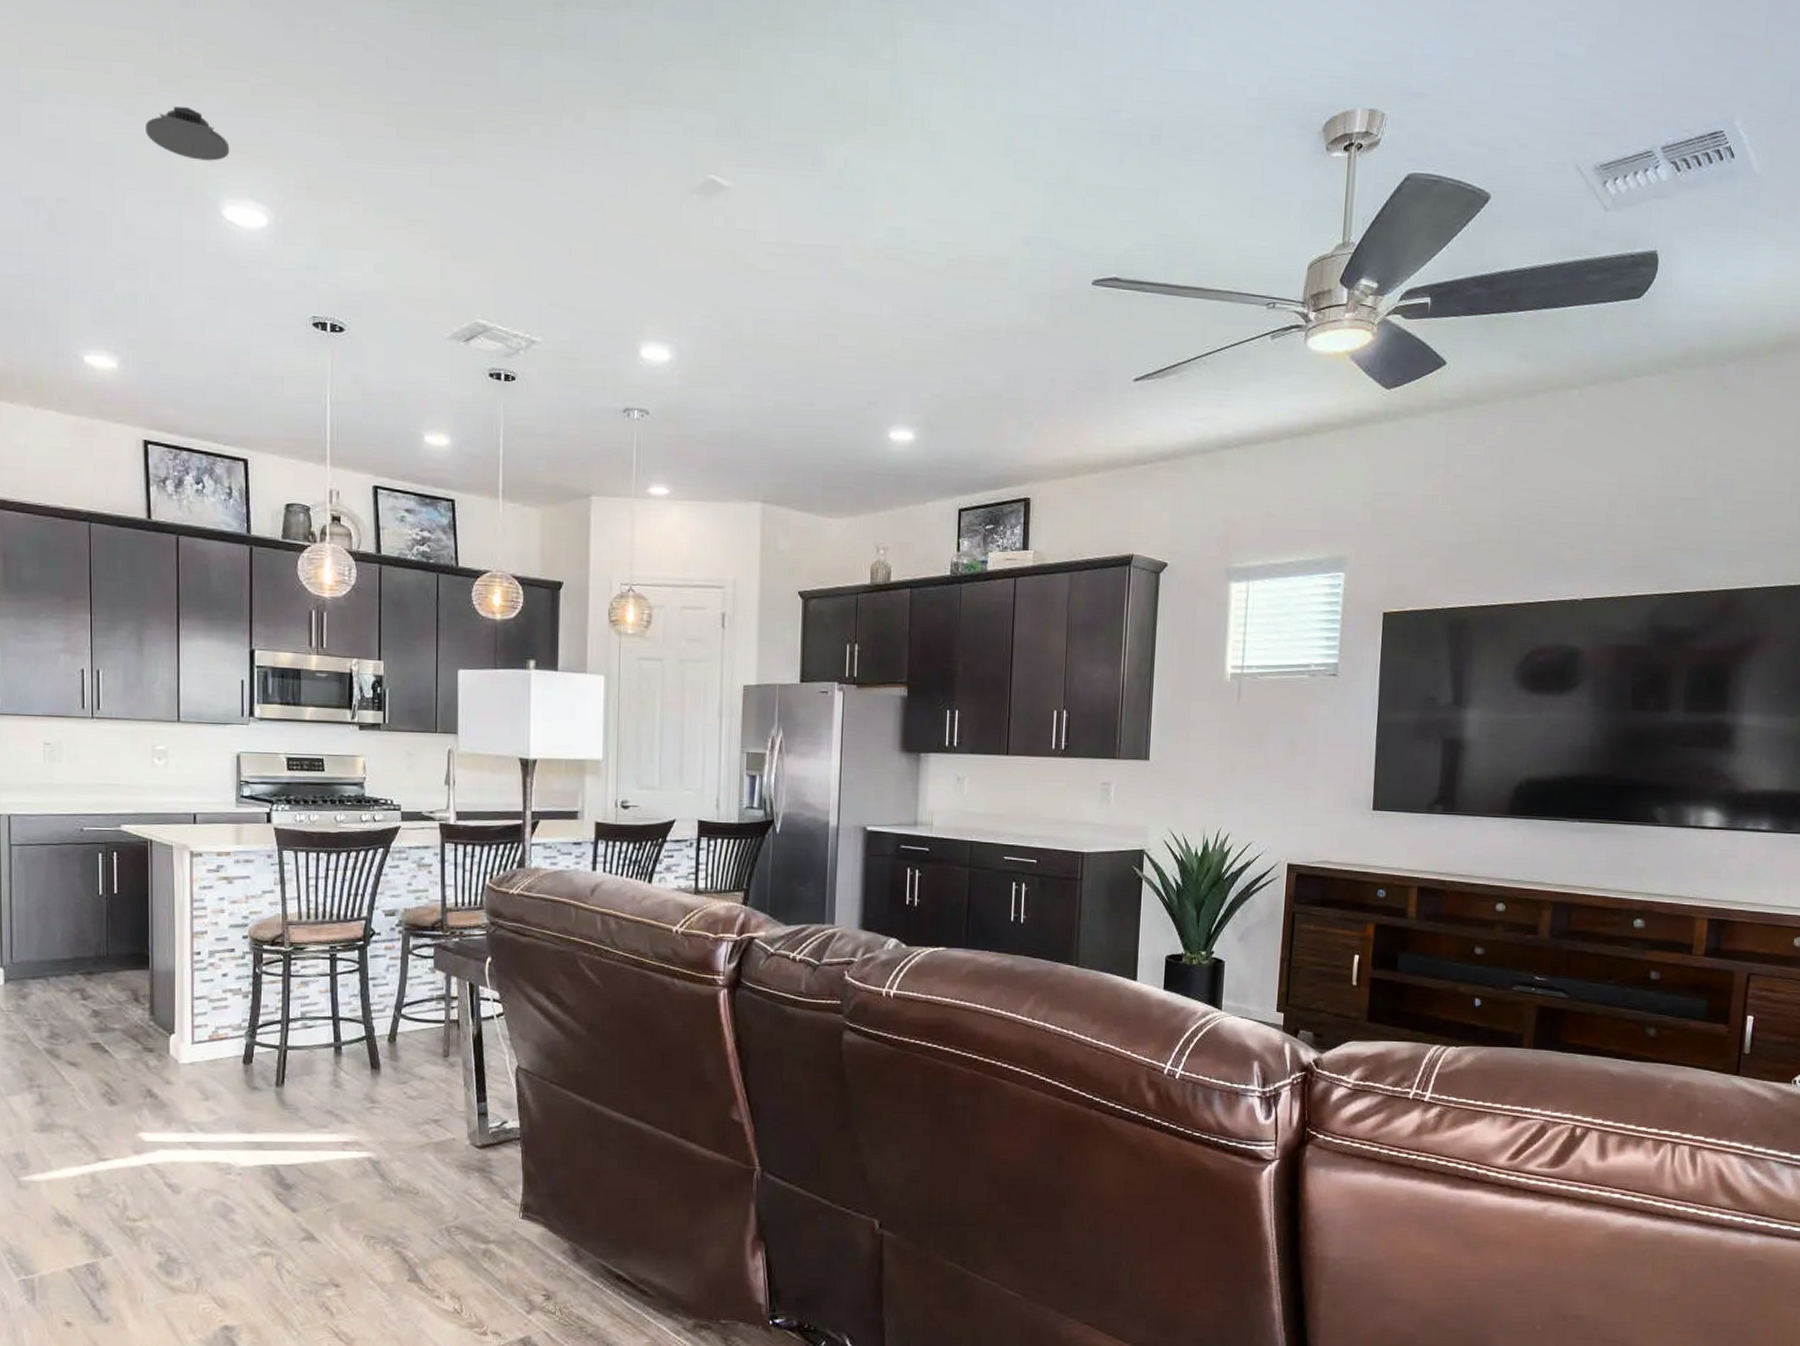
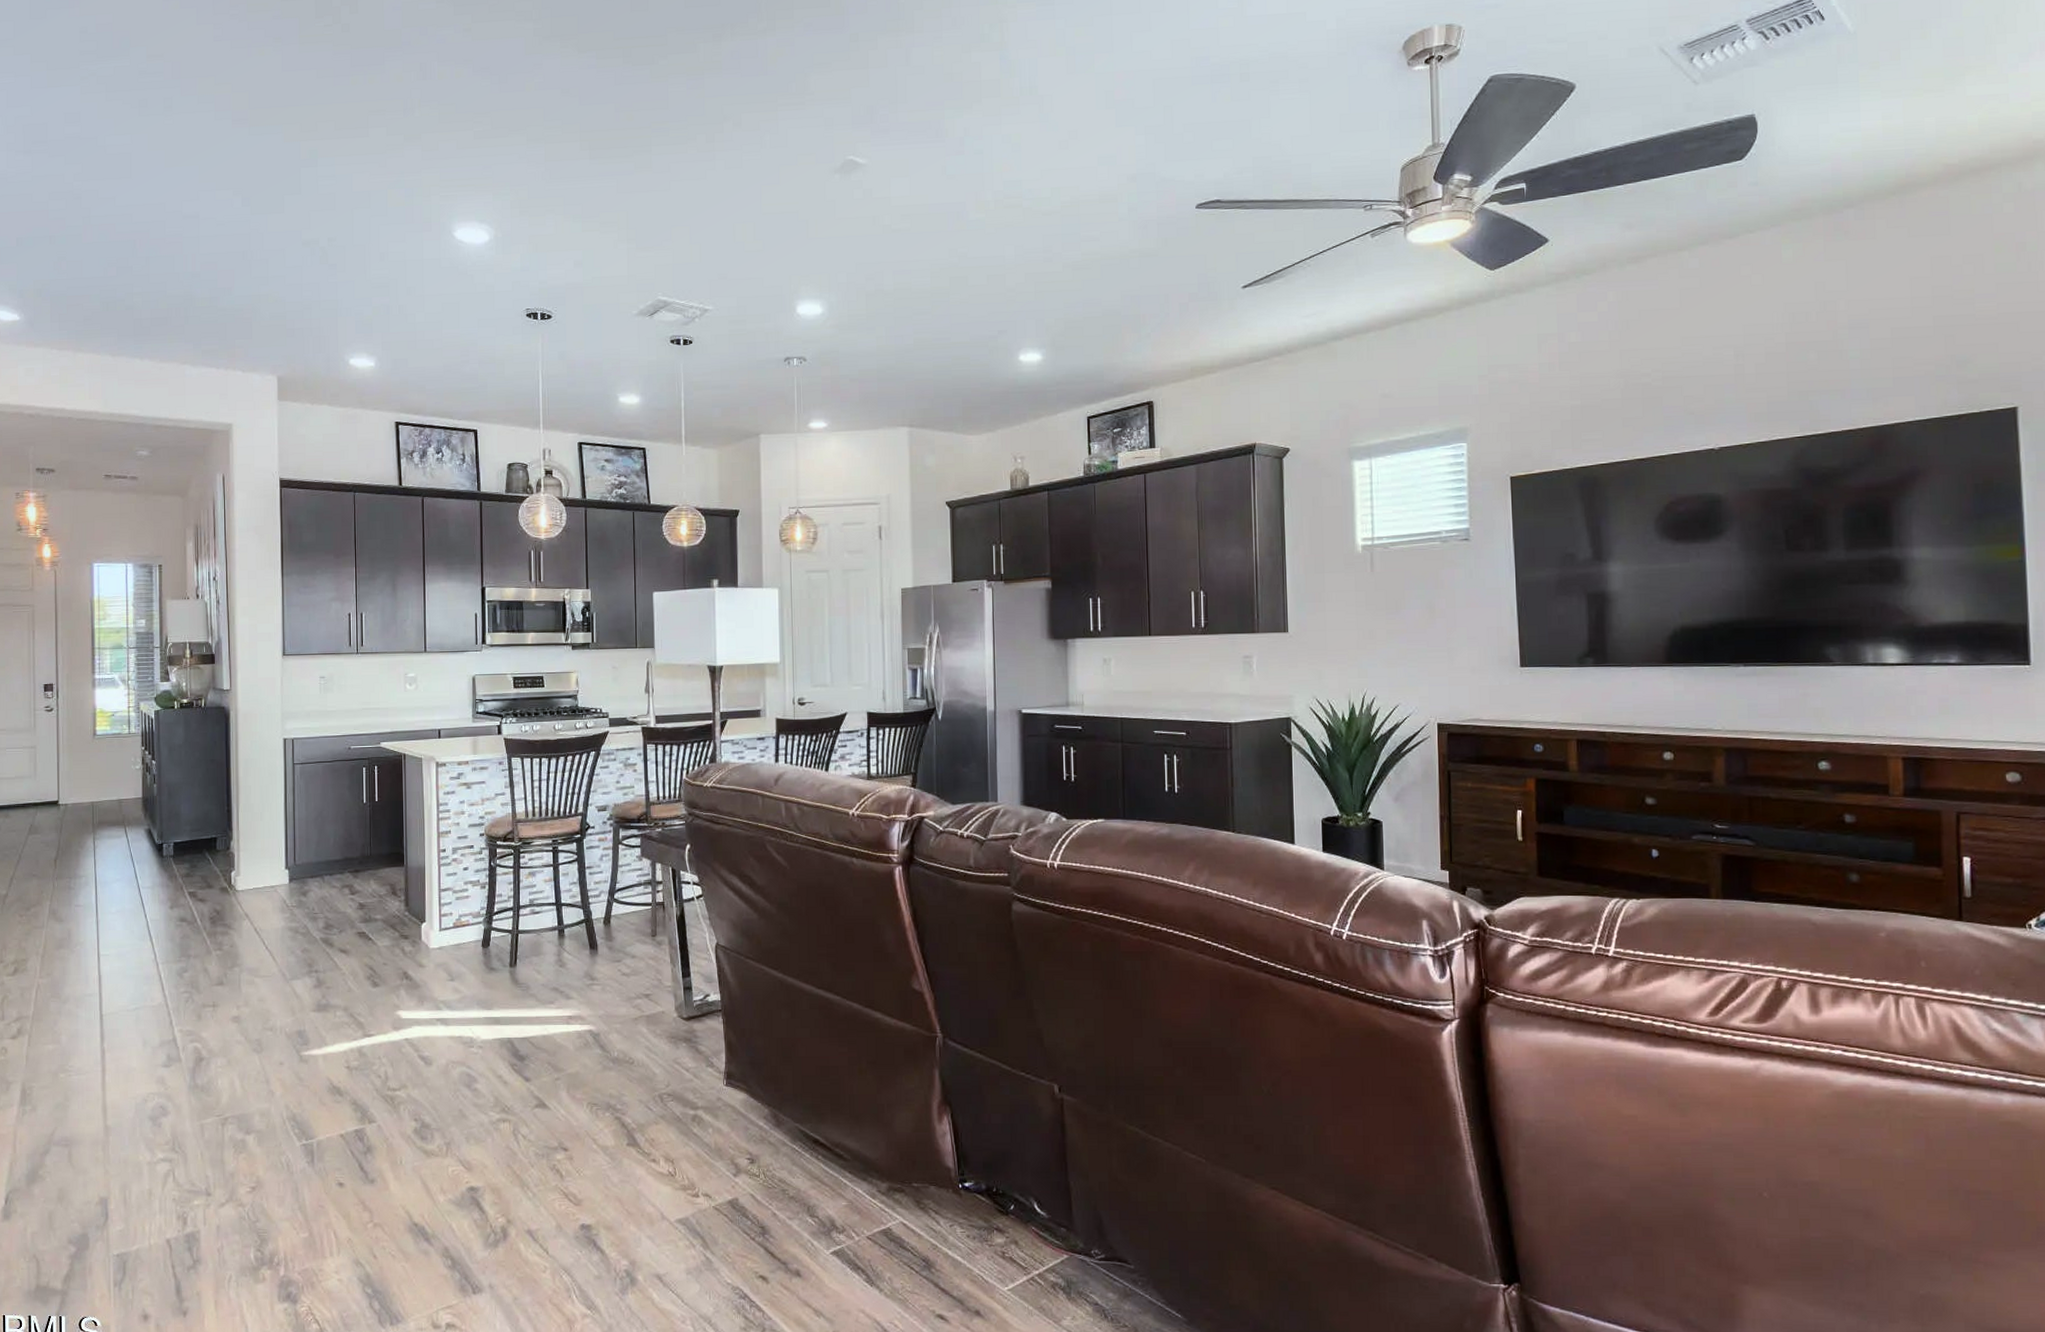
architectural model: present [146,107,230,161] -> none [395,156,459,196]

